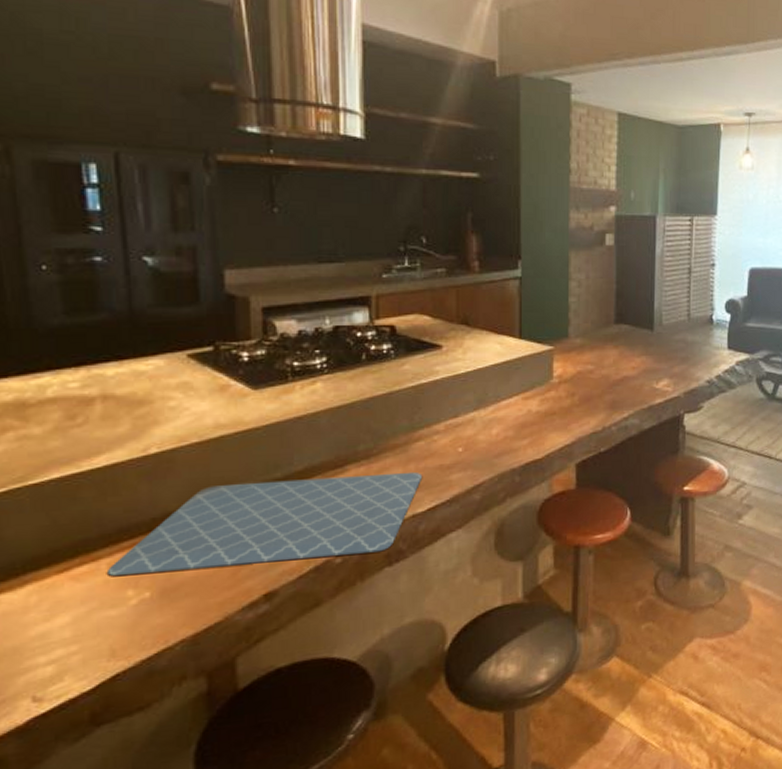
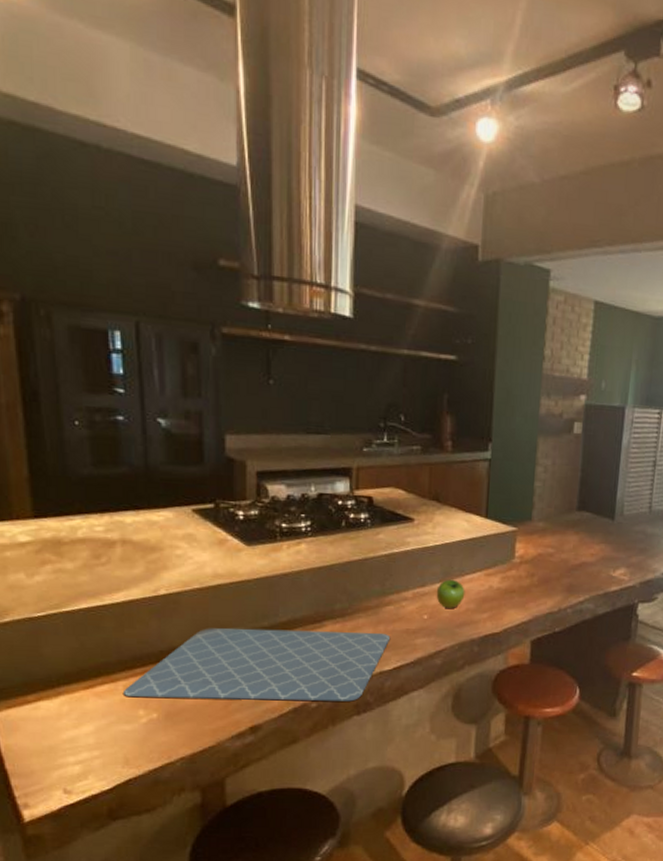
fruit: none [471,406,502,438] -> present [436,579,465,608]

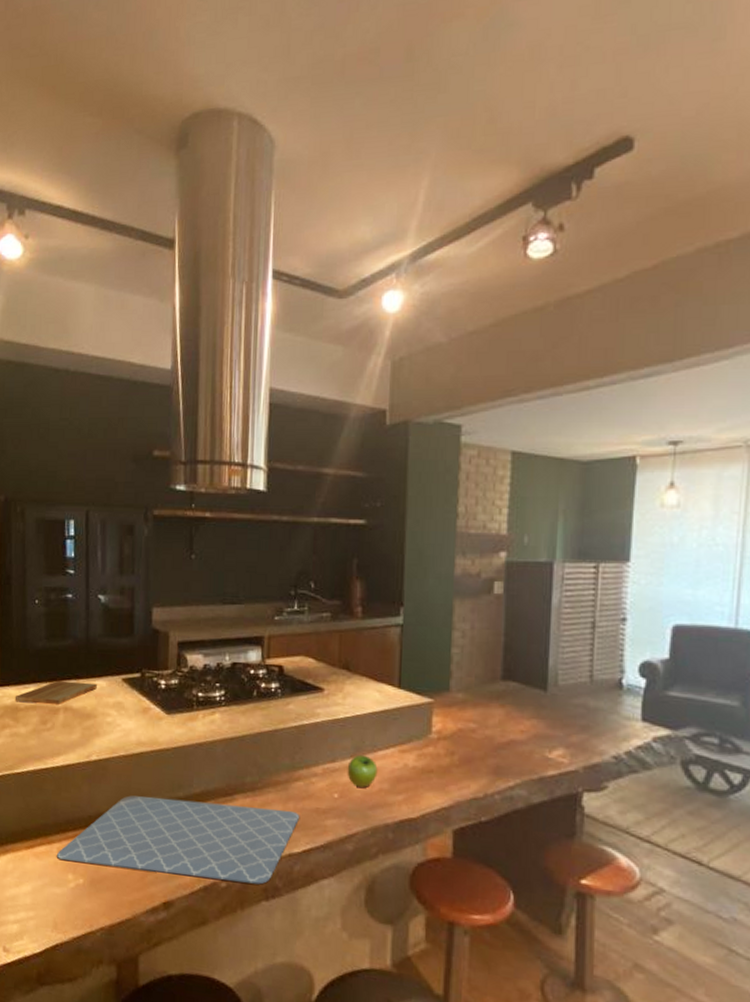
cutting board: none [55,511,162,537] -> present [14,680,97,704]

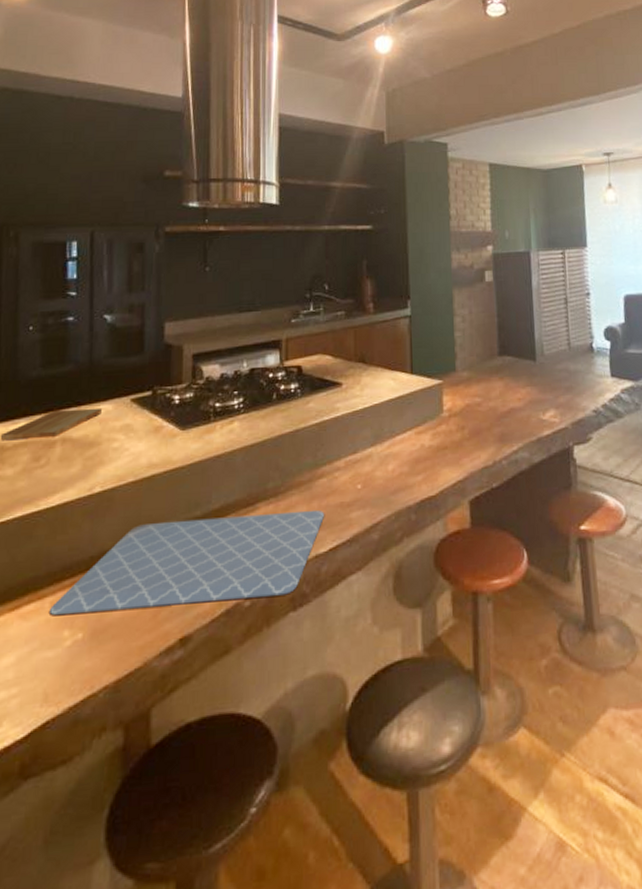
fruit: present [347,754,378,788] -> none [368,442,397,474]

